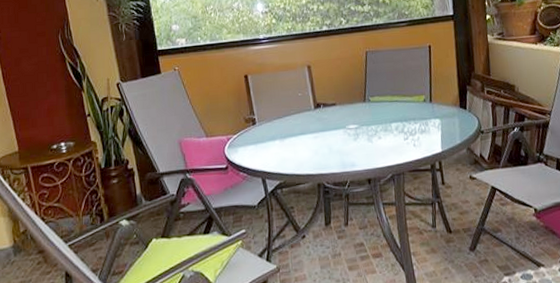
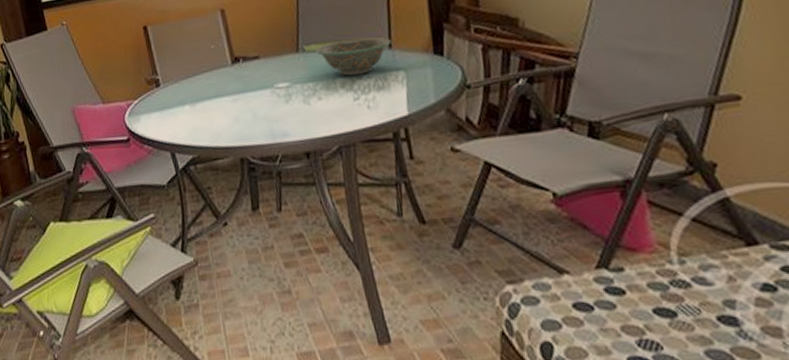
decorative bowl: none [377,93,431,122] -> present [315,36,391,76]

